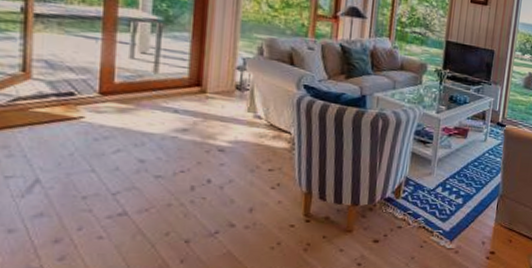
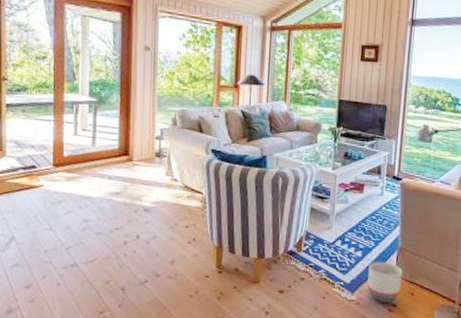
planter: none [466,208,503,251] -> present [367,261,403,304]

